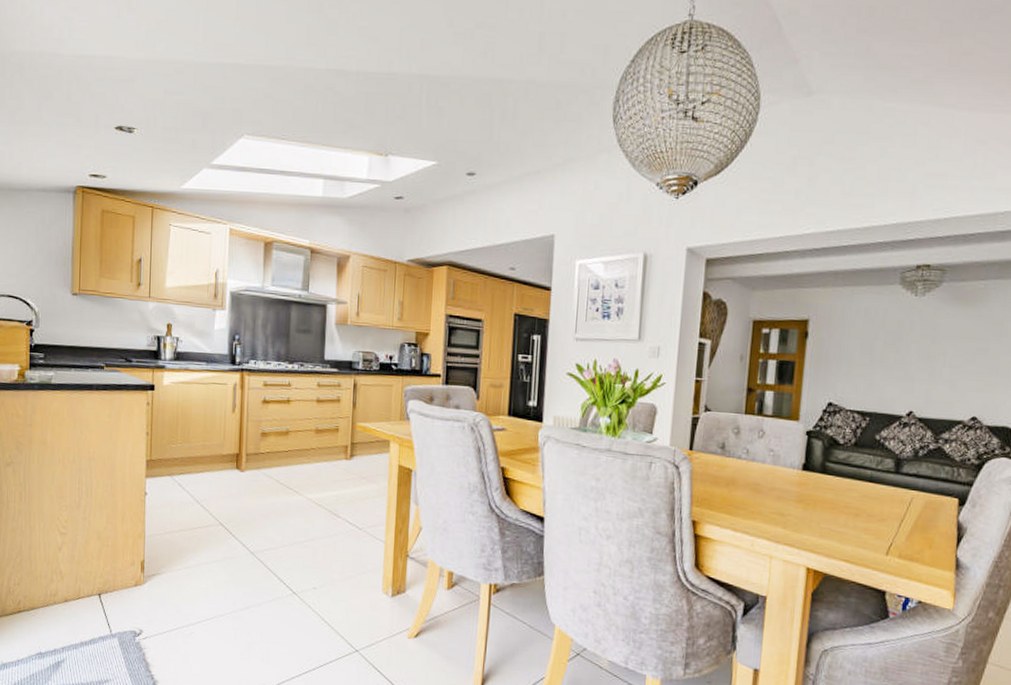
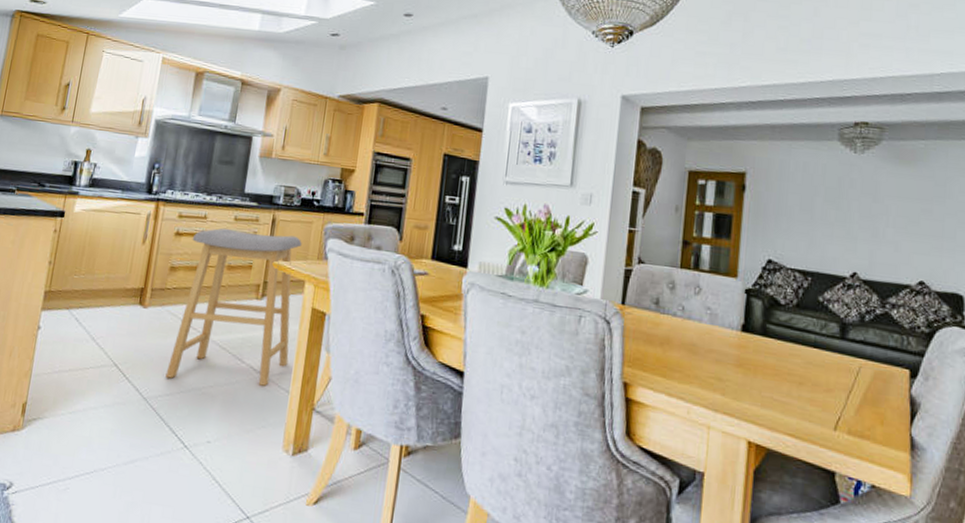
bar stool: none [269,394,384,537] -> present [165,228,302,386]

